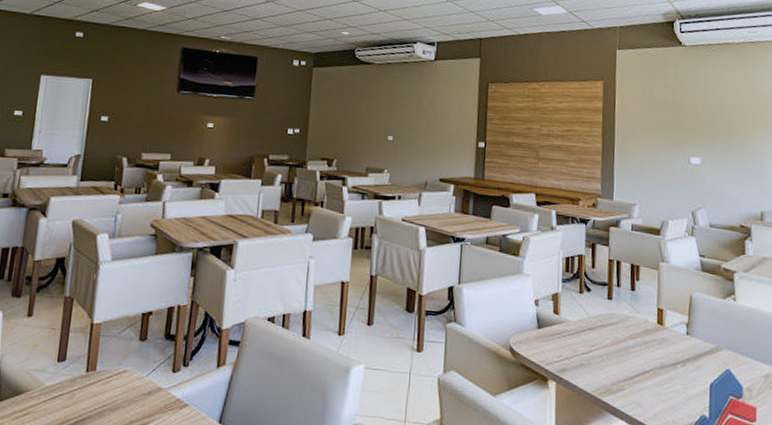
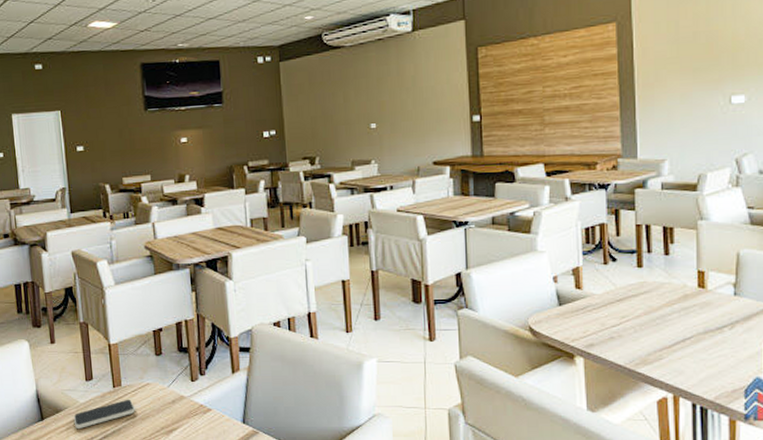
smartphone: none [33,385,107,416] -> present [73,399,136,428]

